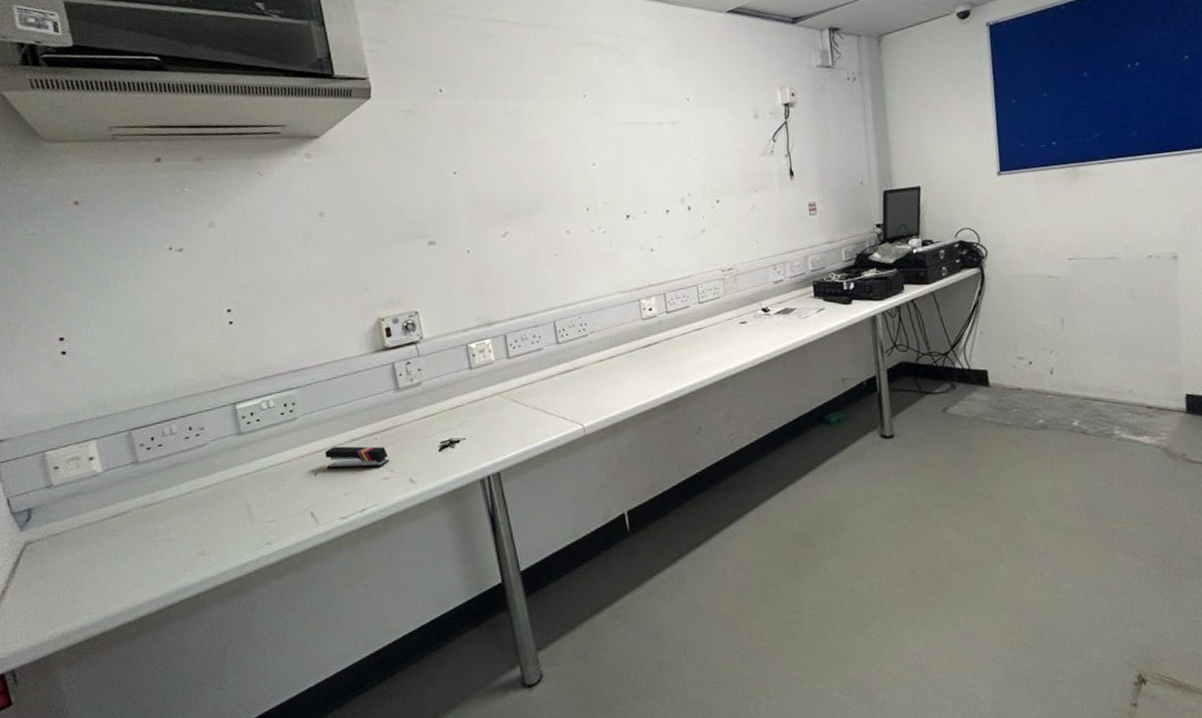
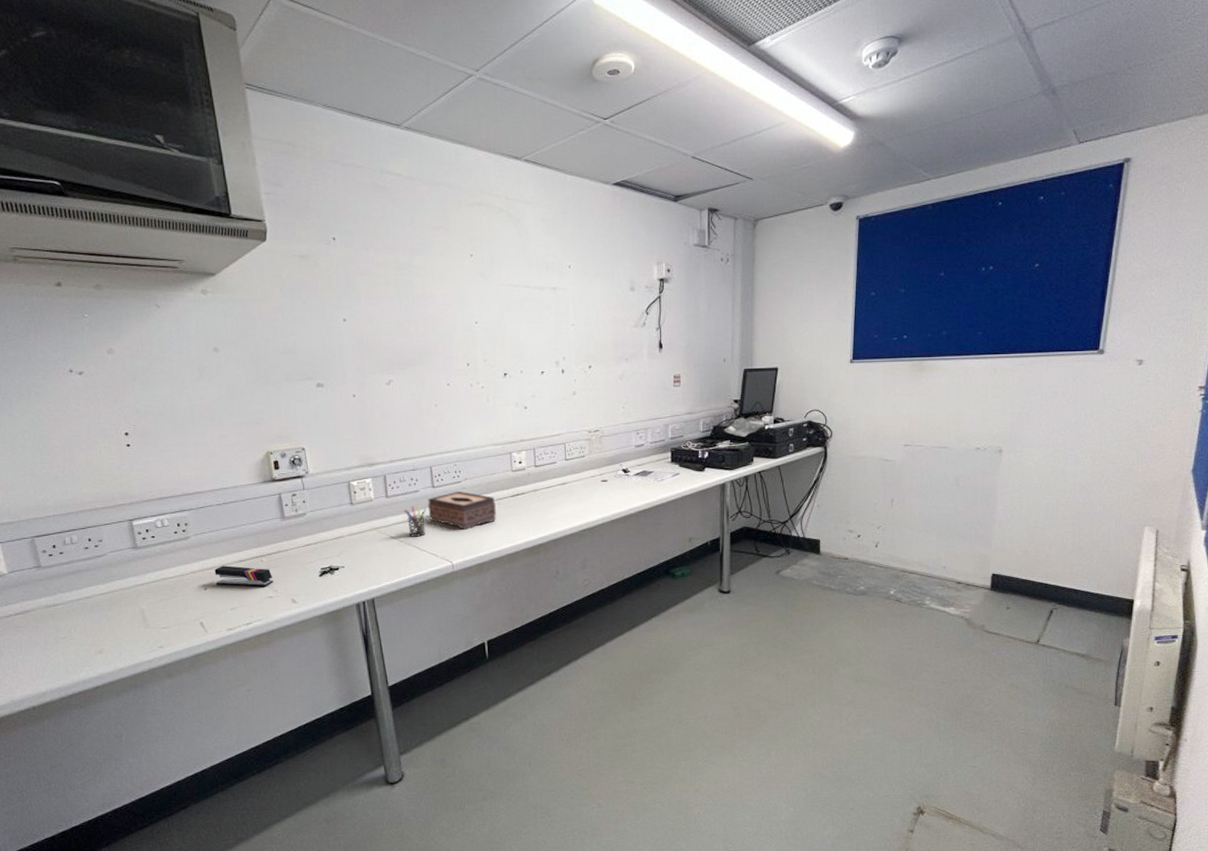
pen holder: none [527,363,553,400] -> present [404,504,427,537]
tissue box: none [553,345,629,388] -> present [428,491,497,530]

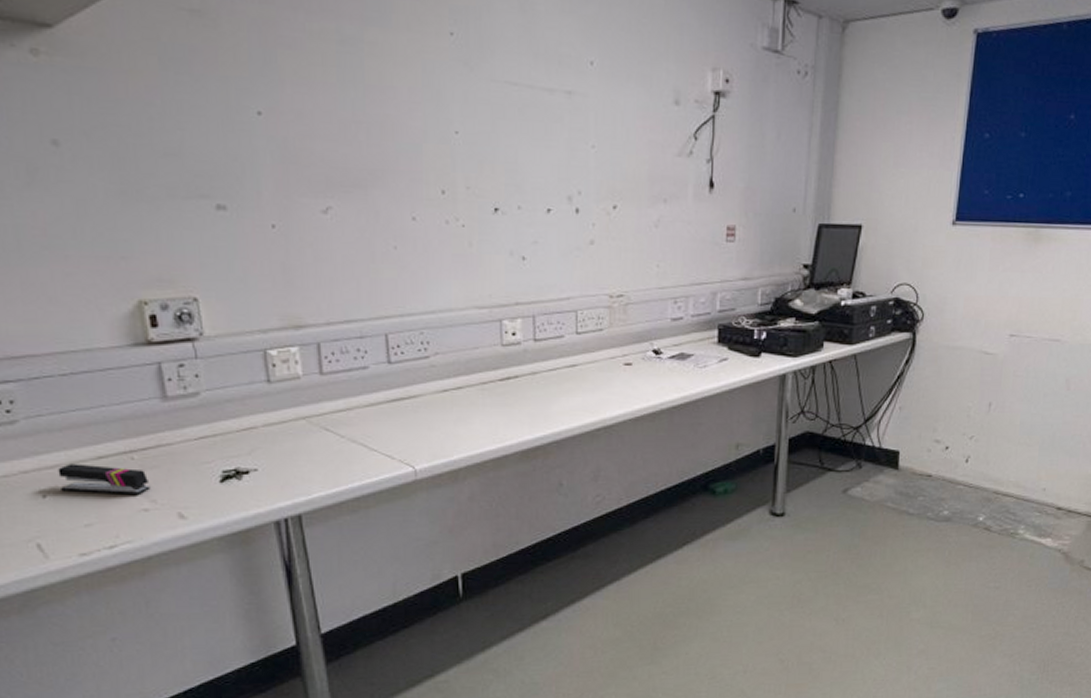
pen holder: present [404,504,427,537] -> none [346,386,380,431]
tissue box: present [428,491,497,530] -> none [381,369,479,423]

